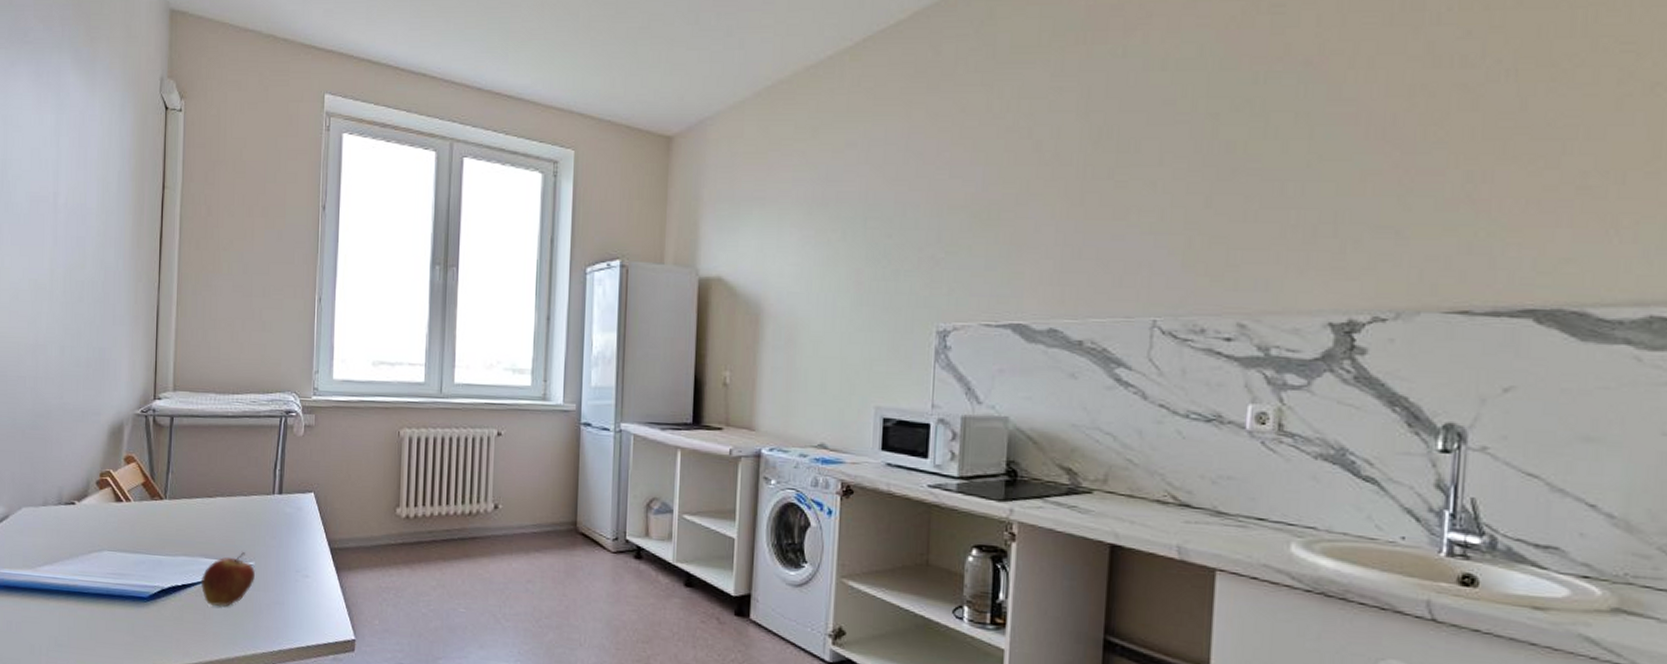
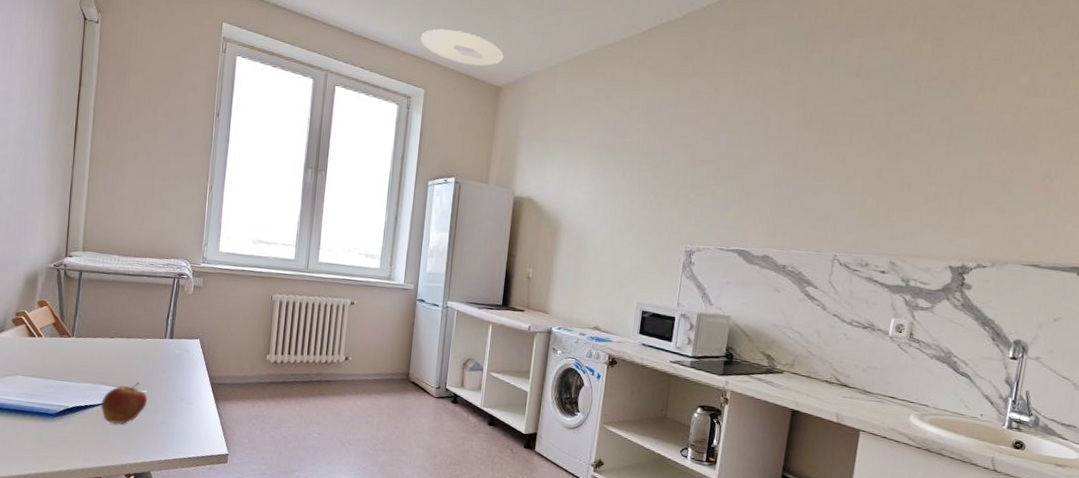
ceiling light: none [565,70,673,112] -> present [420,28,504,66]

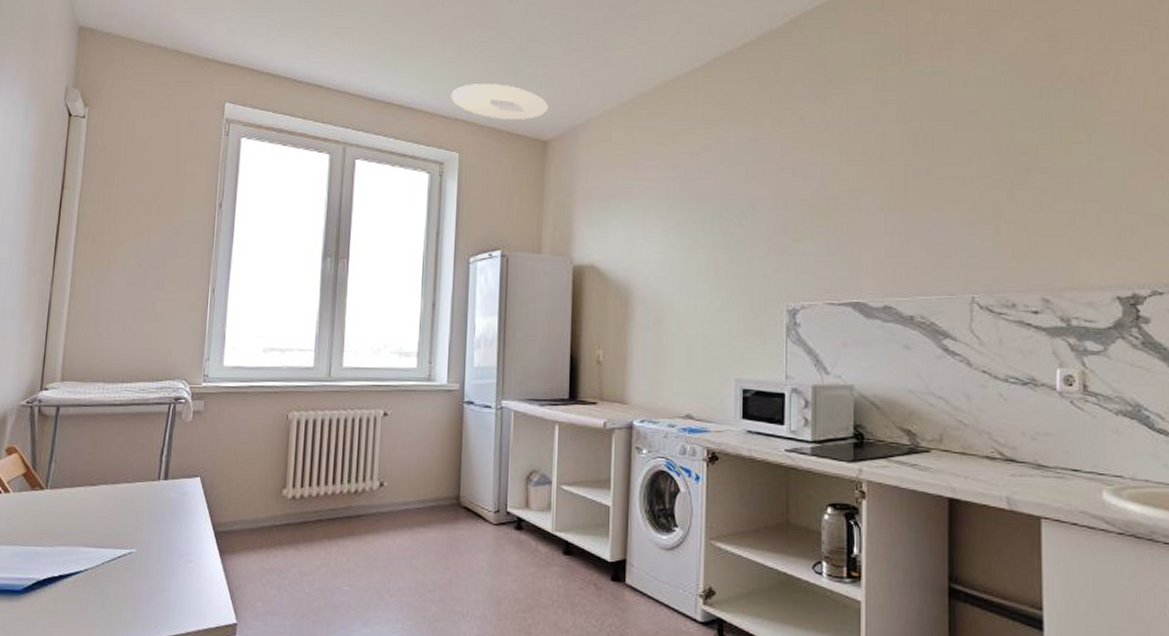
fruit: present [100,382,147,424] -> none [78,540,136,596]

